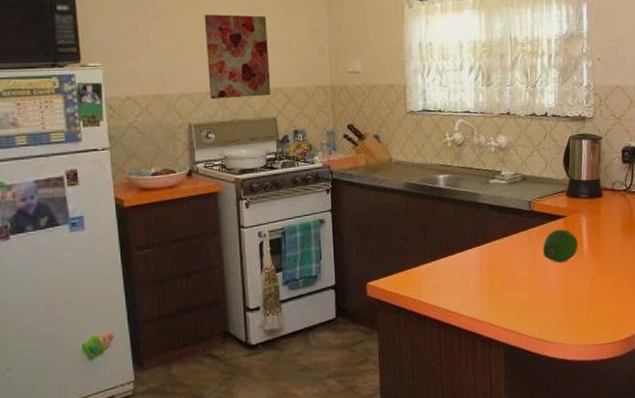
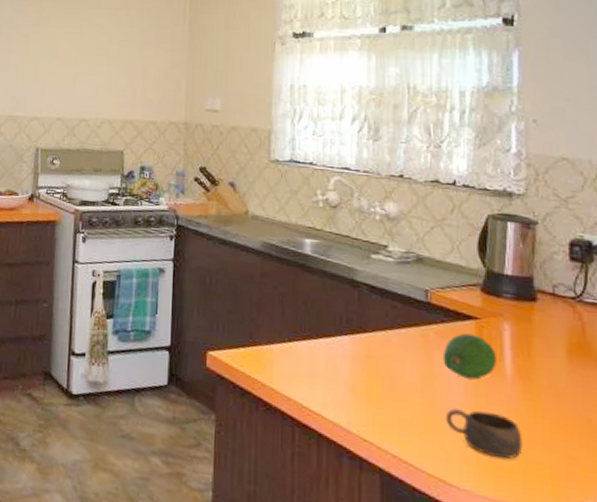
wall art: present [204,14,271,100] -> none [60,42,124,128]
cup: none [546,283,596,316] -> present [445,408,523,459]

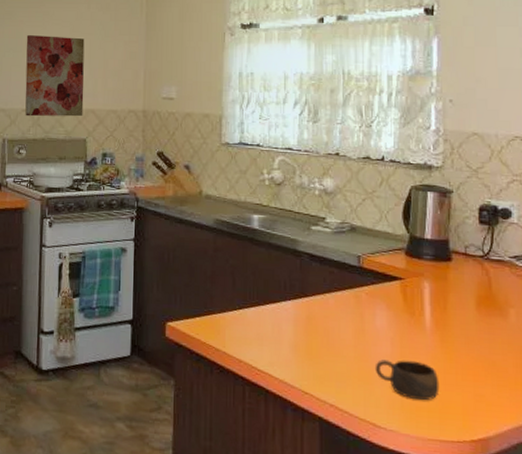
wall art: none [60,42,124,128] -> present [25,35,85,117]
fruit: present [442,333,496,380] -> none [372,292,418,333]

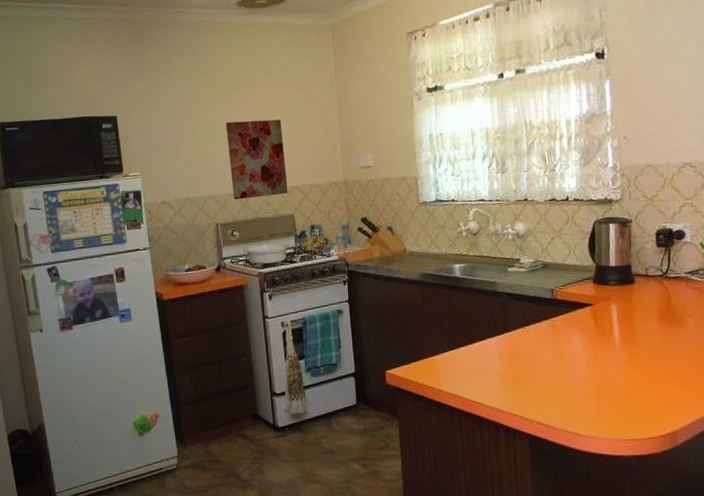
cup: present [375,359,440,401] -> none [573,374,631,408]

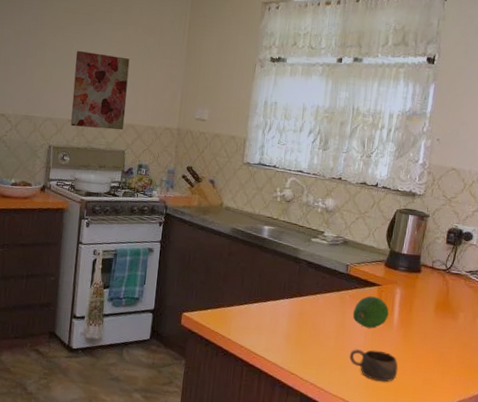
fruit: none [568,317,608,353] -> present [352,296,389,329]
cup: none [573,374,631,408] -> present [349,349,398,382]

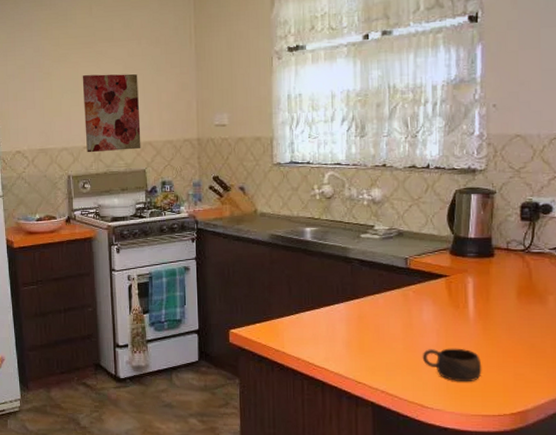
fruit: present [352,296,389,329] -> none [419,289,462,325]

